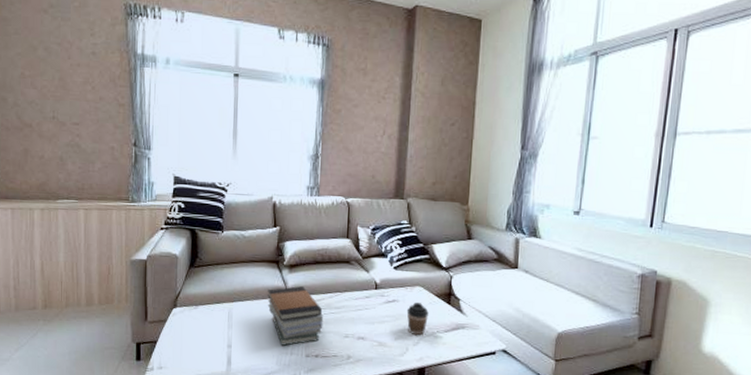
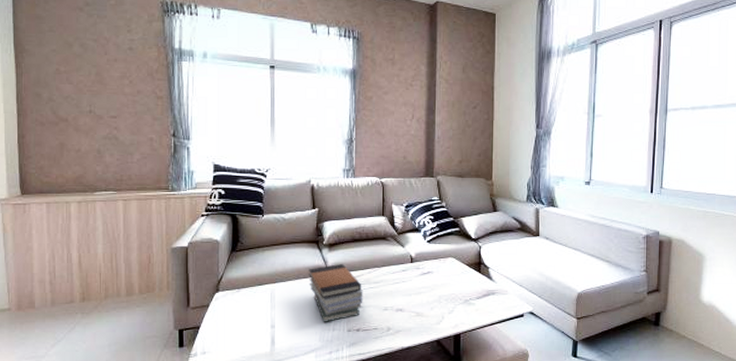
coffee cup: present [406,302,429,336] -> none [441,273,461,304]

